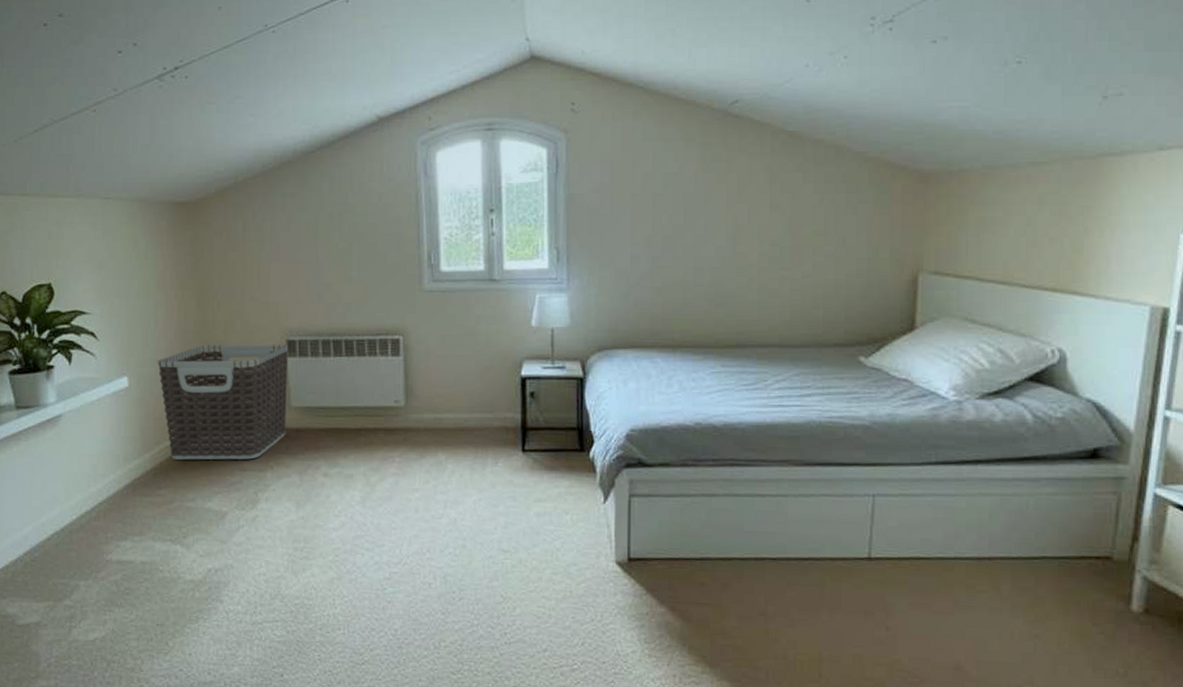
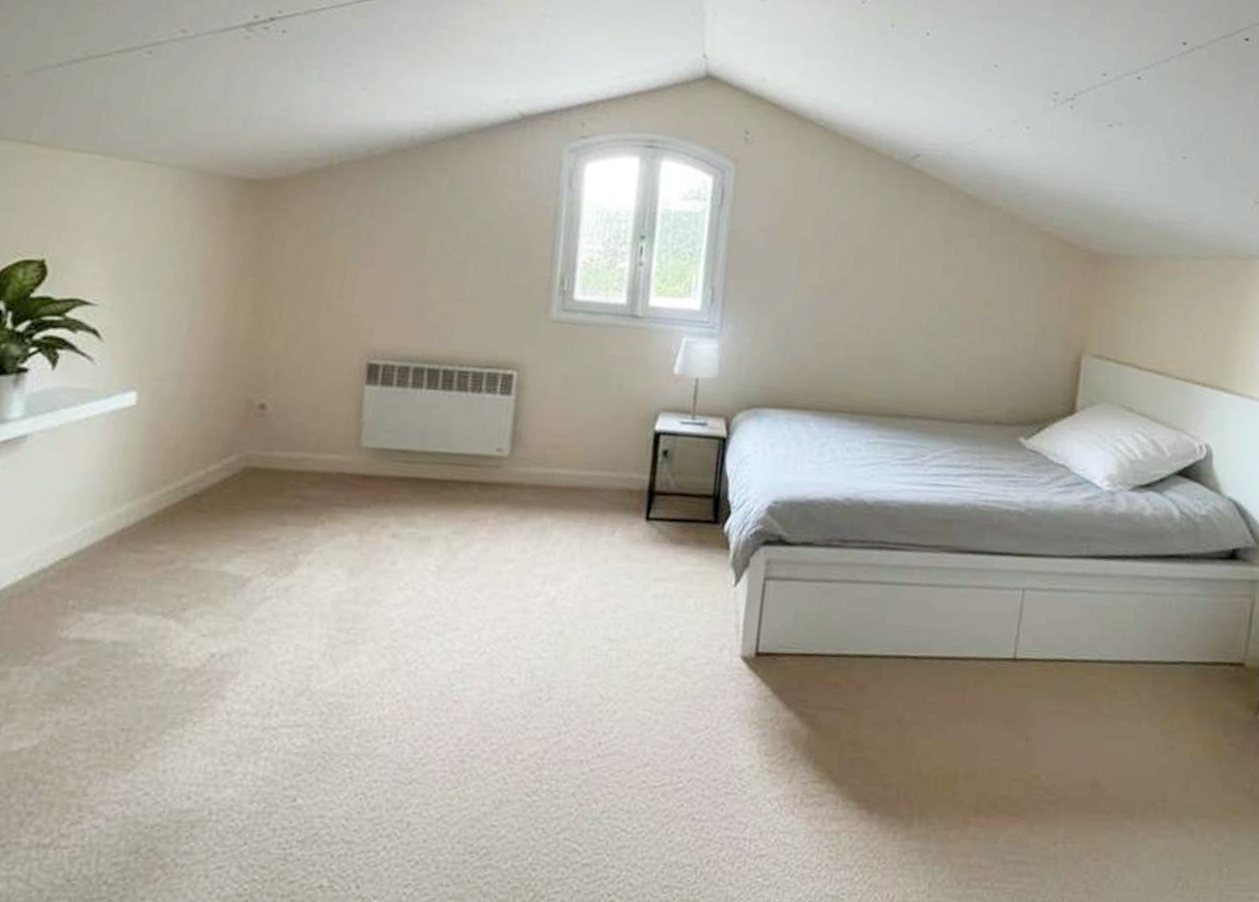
clothes hamper: present [157,344,289,460] -> none [181,360,369,511]

